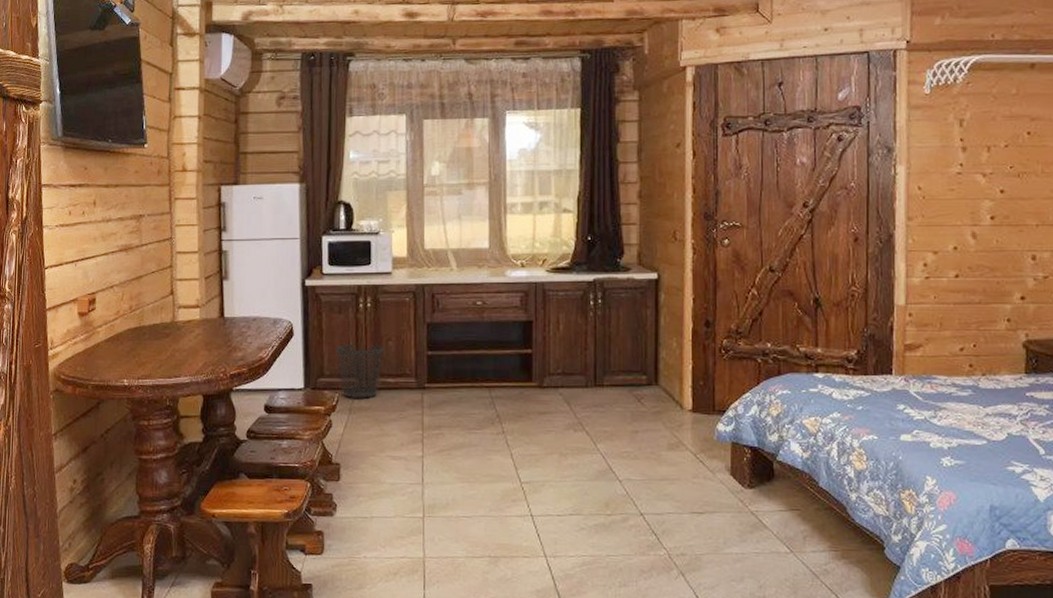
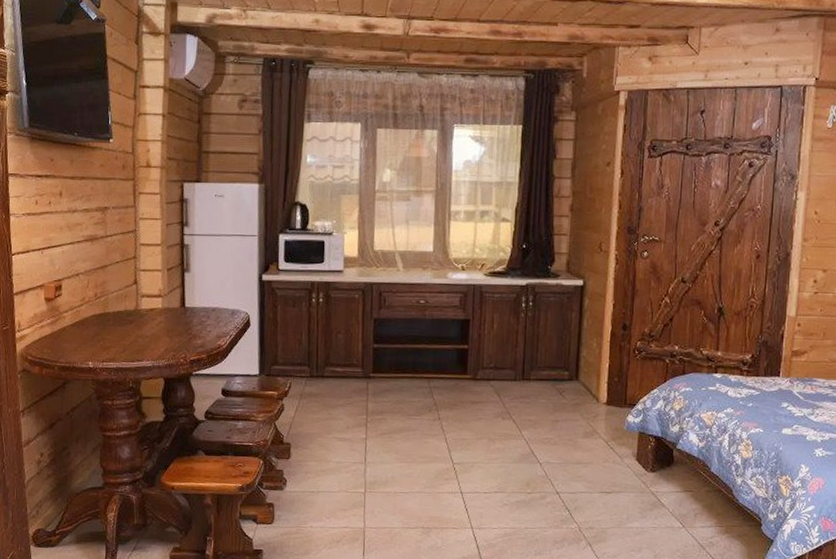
wastebasket: present [335,344,384,398] -> none [289,335,334,385]

